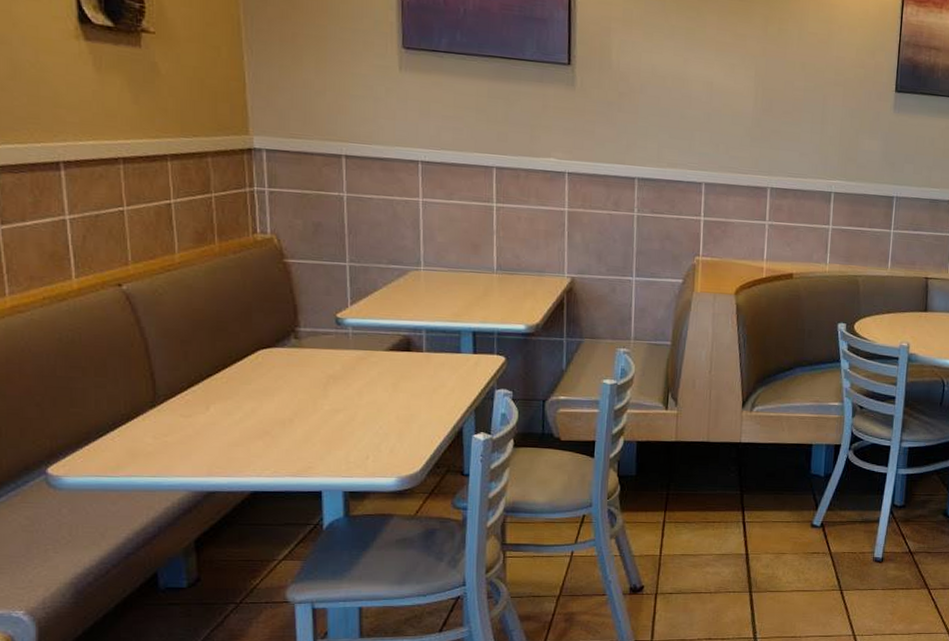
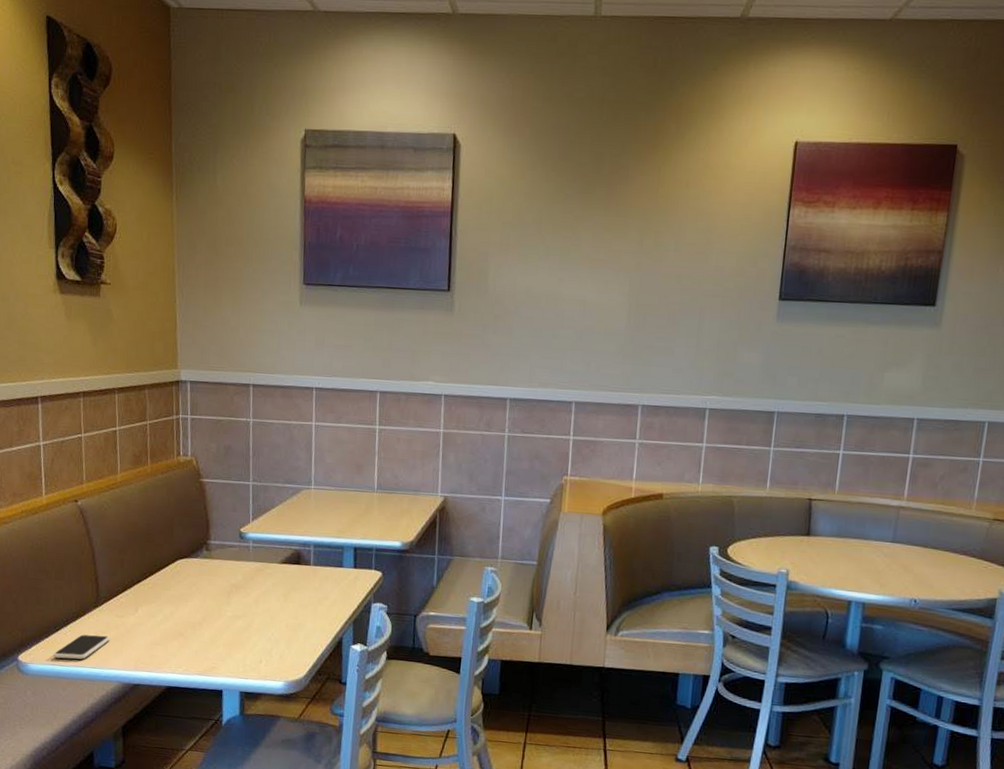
smartphone: none [96,438,174,469] -> present [53,634,110,660]

